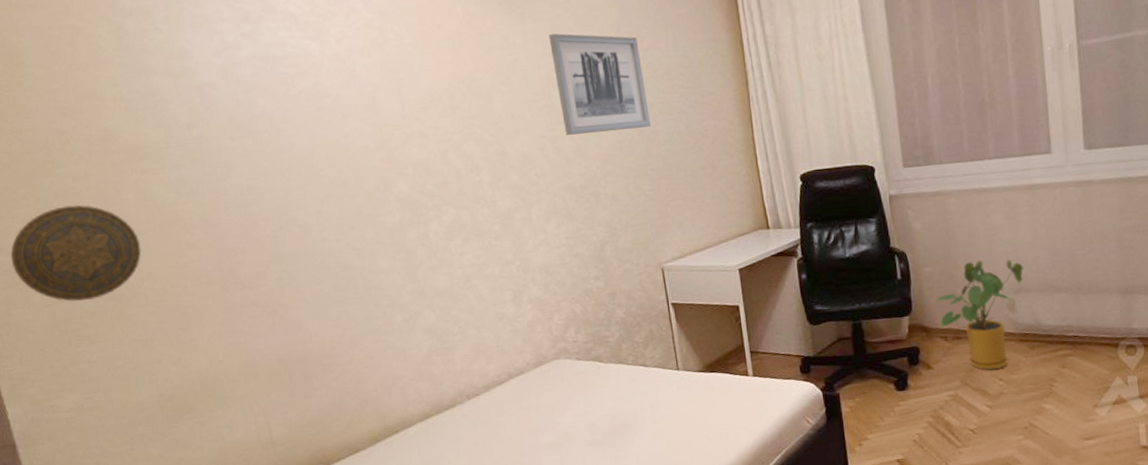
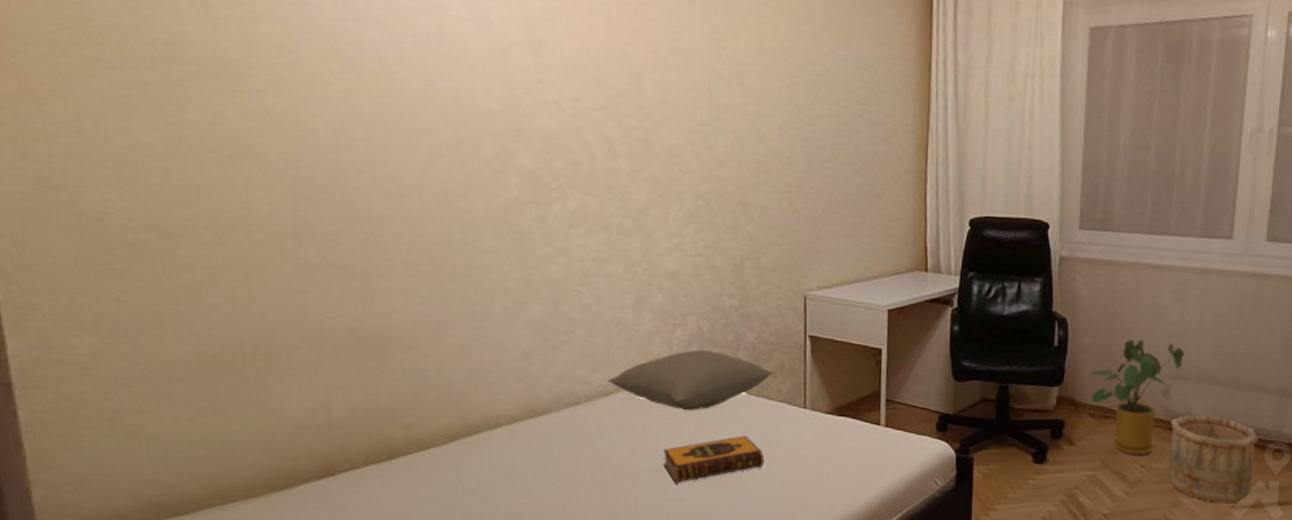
decorative plate: present [10,205,142,302] -> none [35,115,201,230]
pillow: none [501,330,645,388] -> present [608,349,774,411]
wall art: present [549,33,651,136] -> none [718,17,817,140]
hardback book: none [558,402,649,455] -> present [663,435,765,484]
wooden bucket: none [1021,322,1110,404] -> present [1168,414,1259,503]

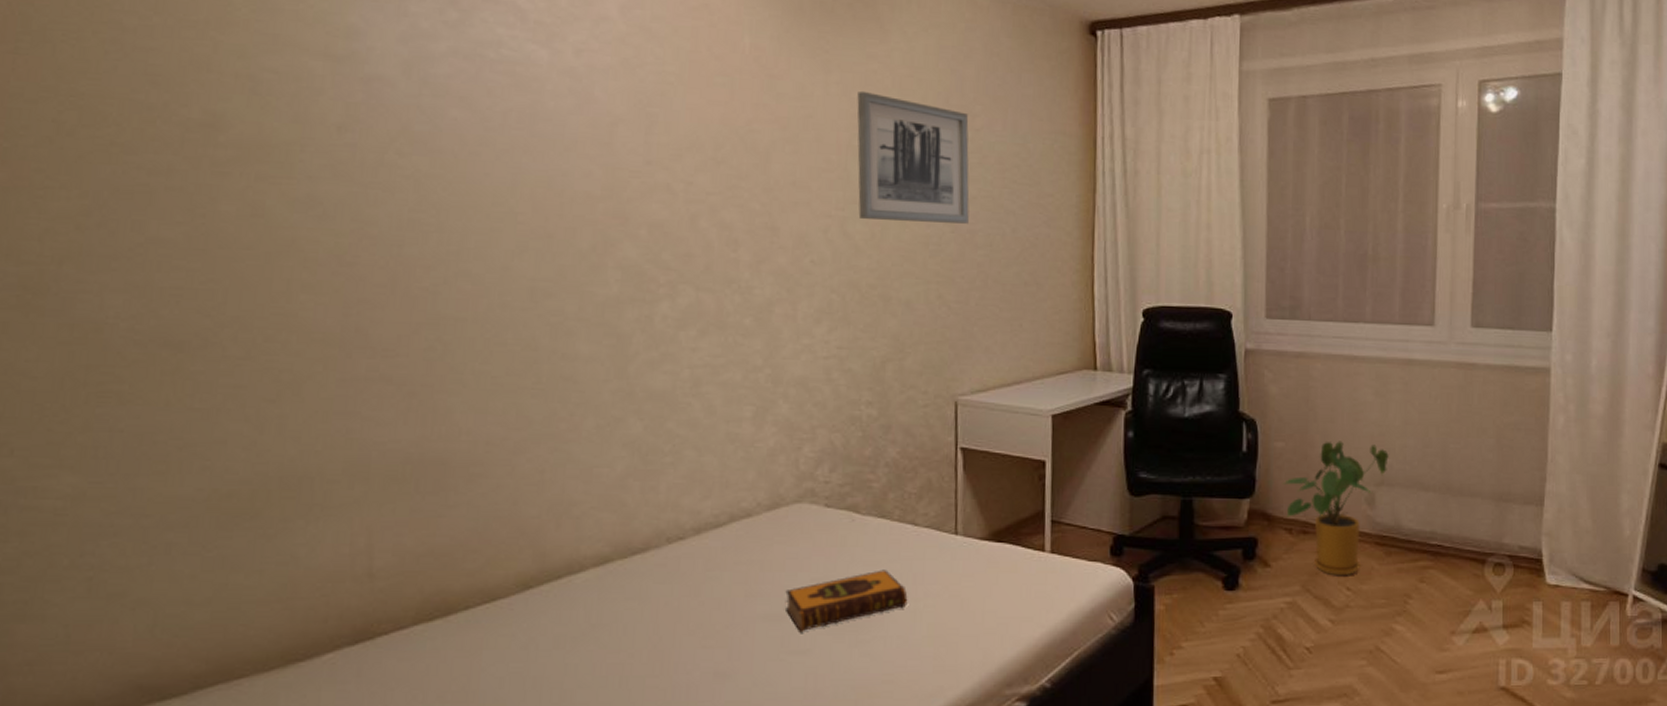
pillow: present [608,349,774,411] -> none [720,468,920,543]
wall art: none [718,17,817,140] -> present [857,90,970,224]
wooden bucket: present [1168,414,1259,503] -> none [1378,526,1476,628]

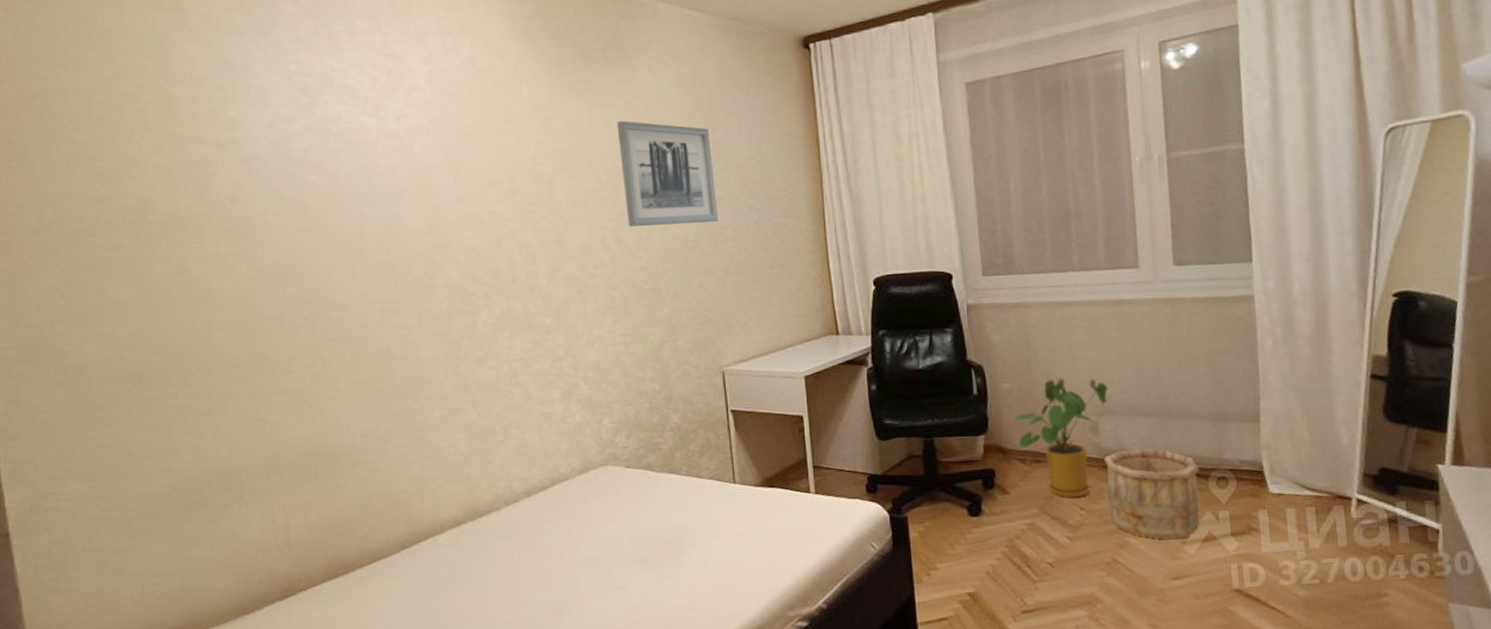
hardback book: present [785,570,908,633] -> none [601,516,700,572]
wooden bucket: none [1378,526,1476,628] -> present [1104,448,1200,539]

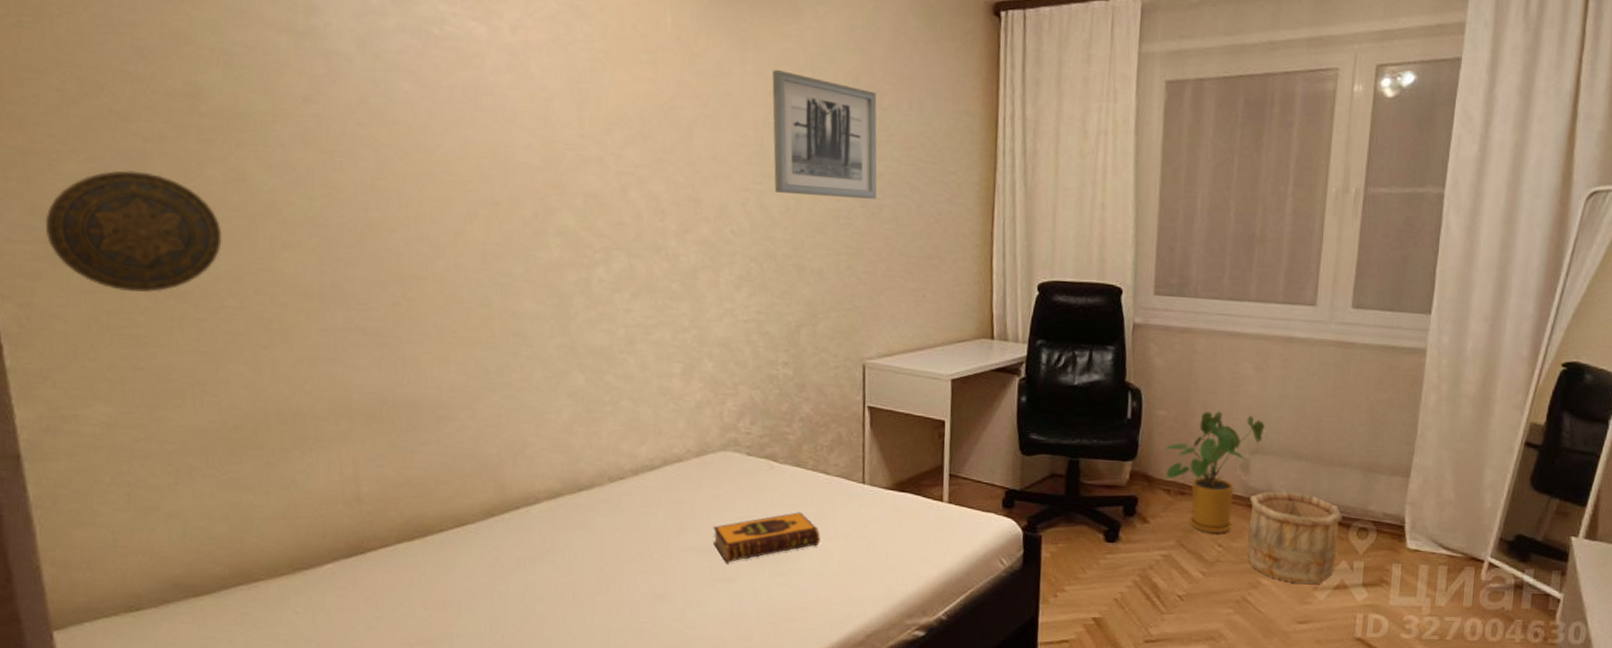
decorative plate: none [28,277,169,381] -> present [45,170,222,293]
hardback book: none [601,516,700,572] -> present [713,512,821,563]

